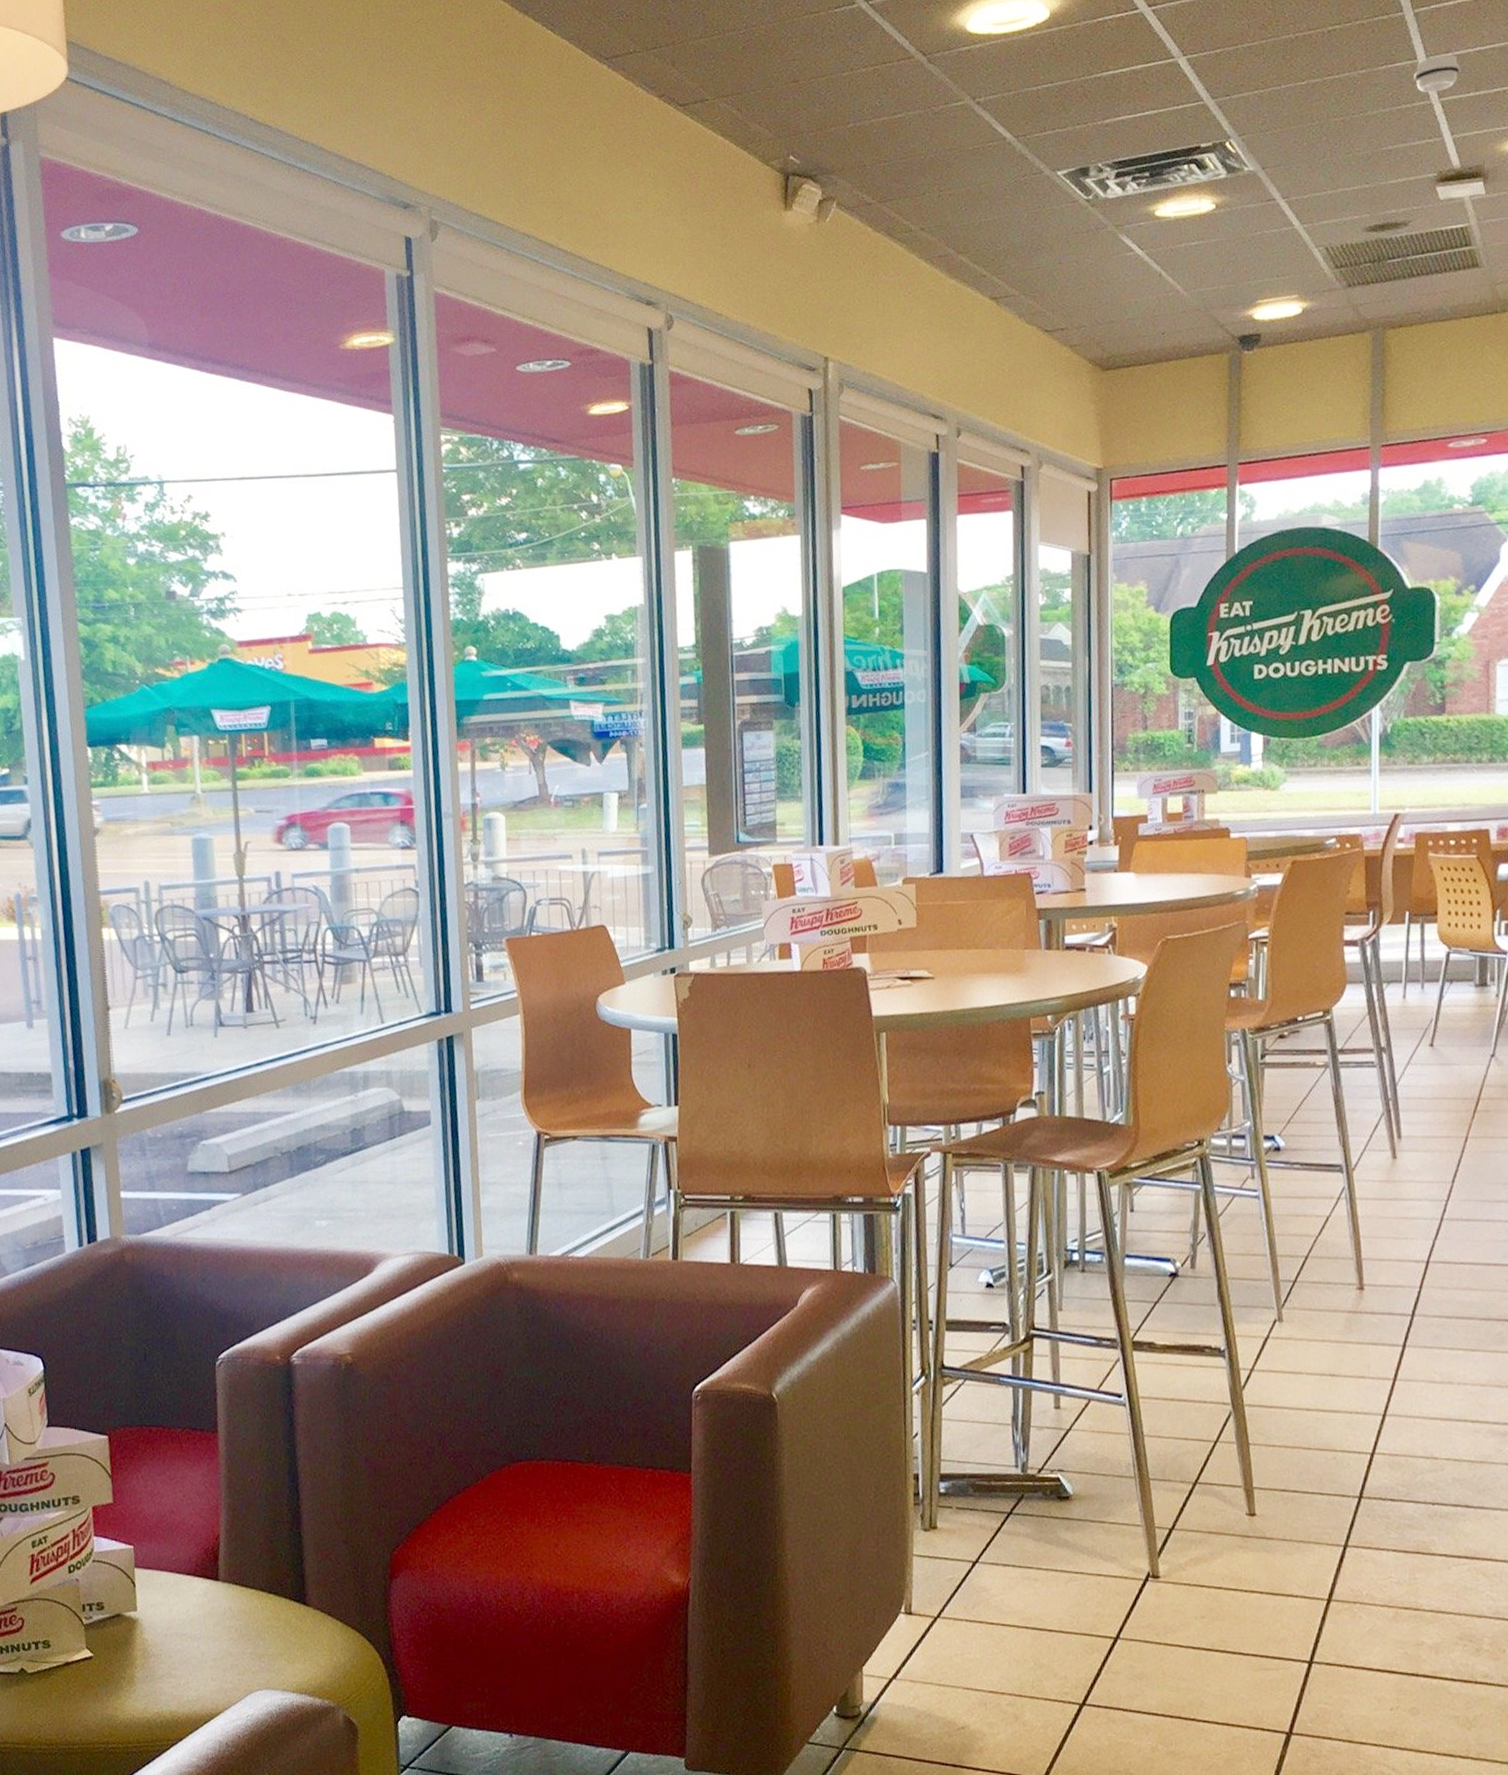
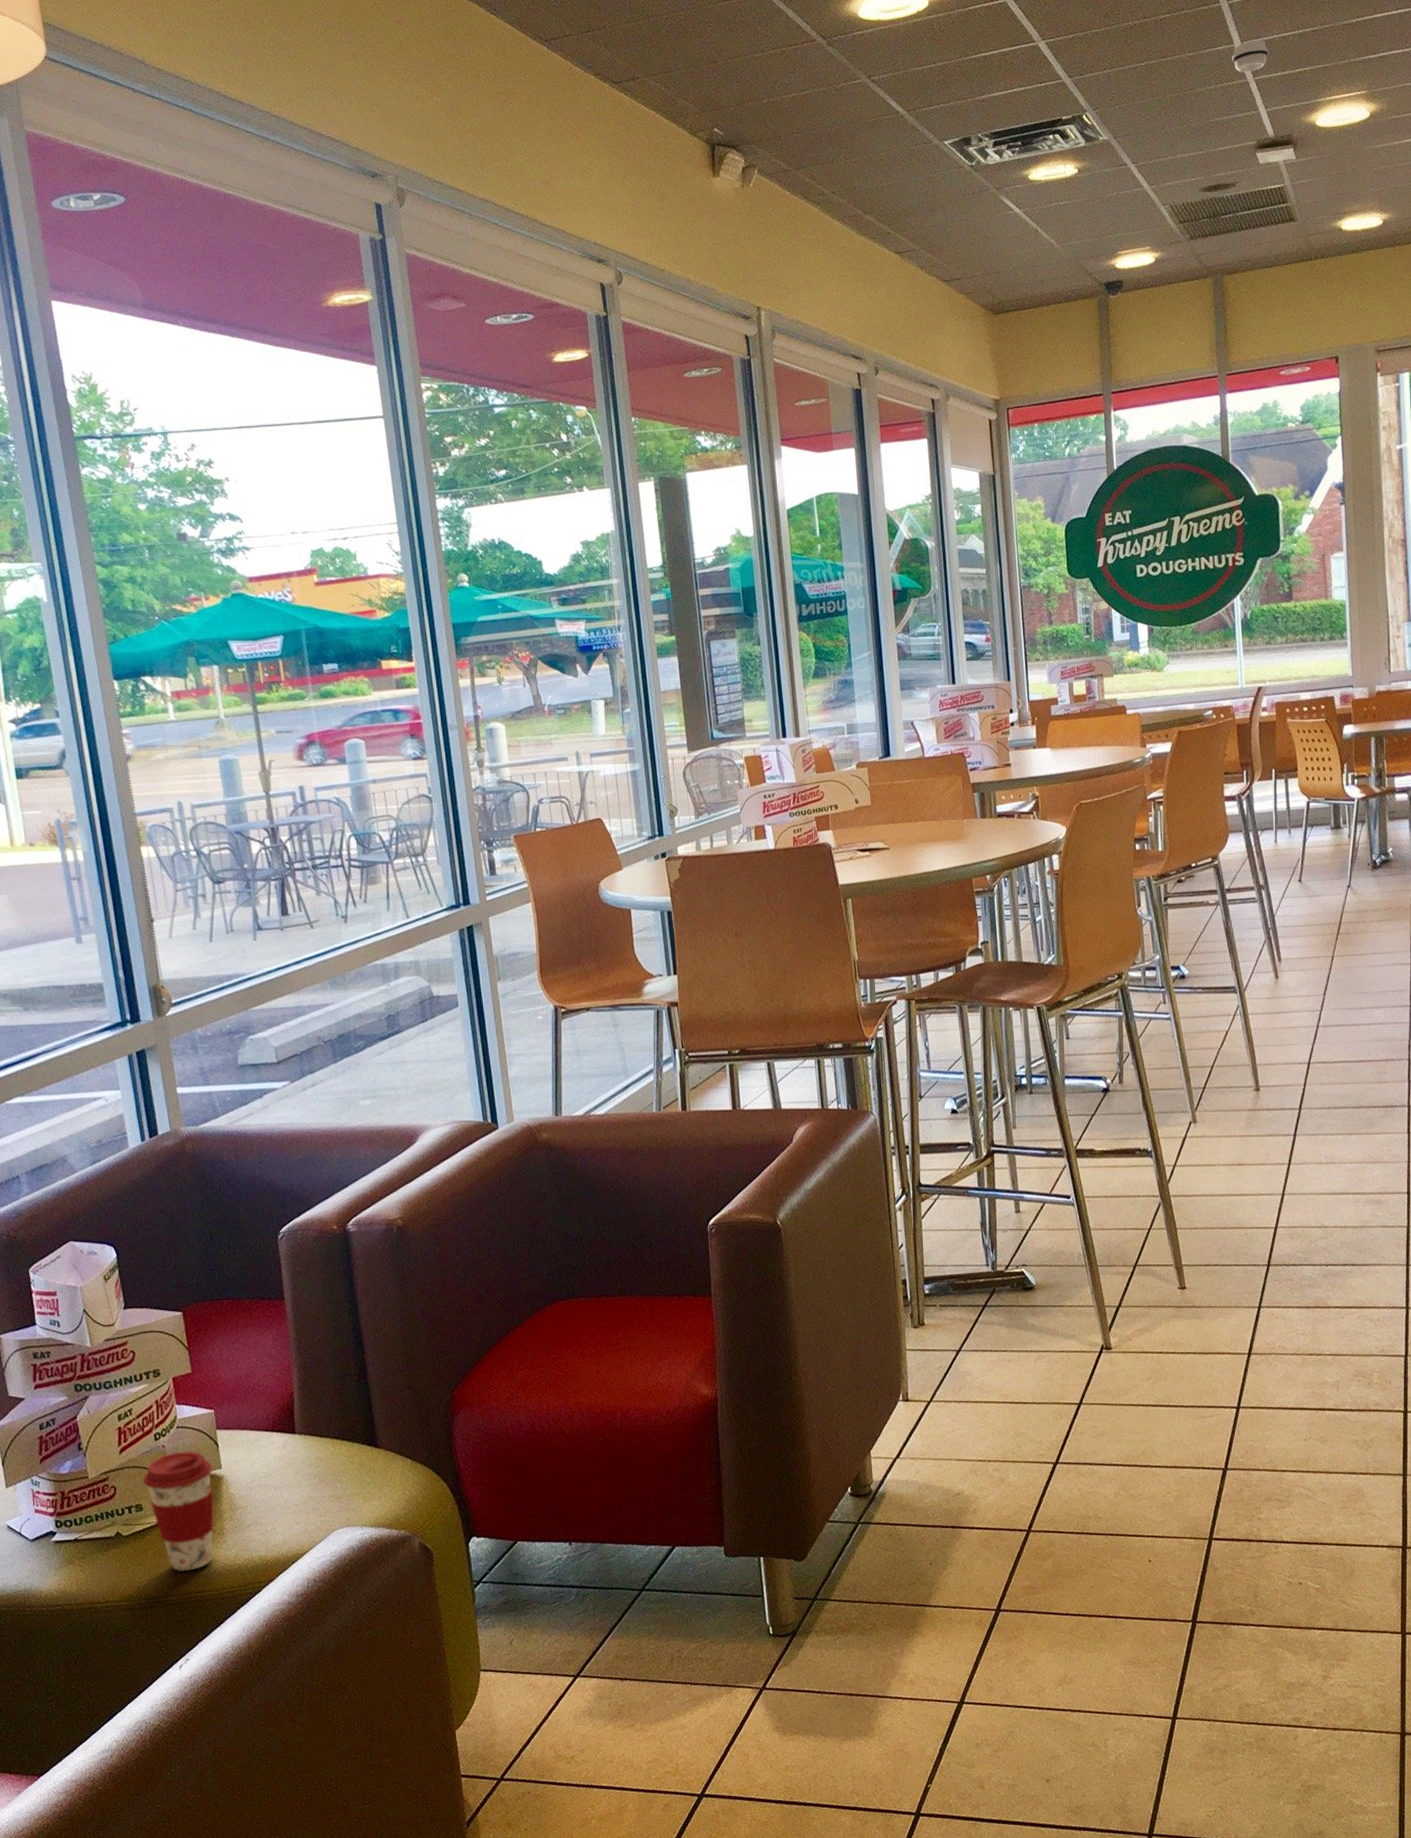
coffee cup: none [52,1587,128,1719] -> present [142,1451,213,1572]

